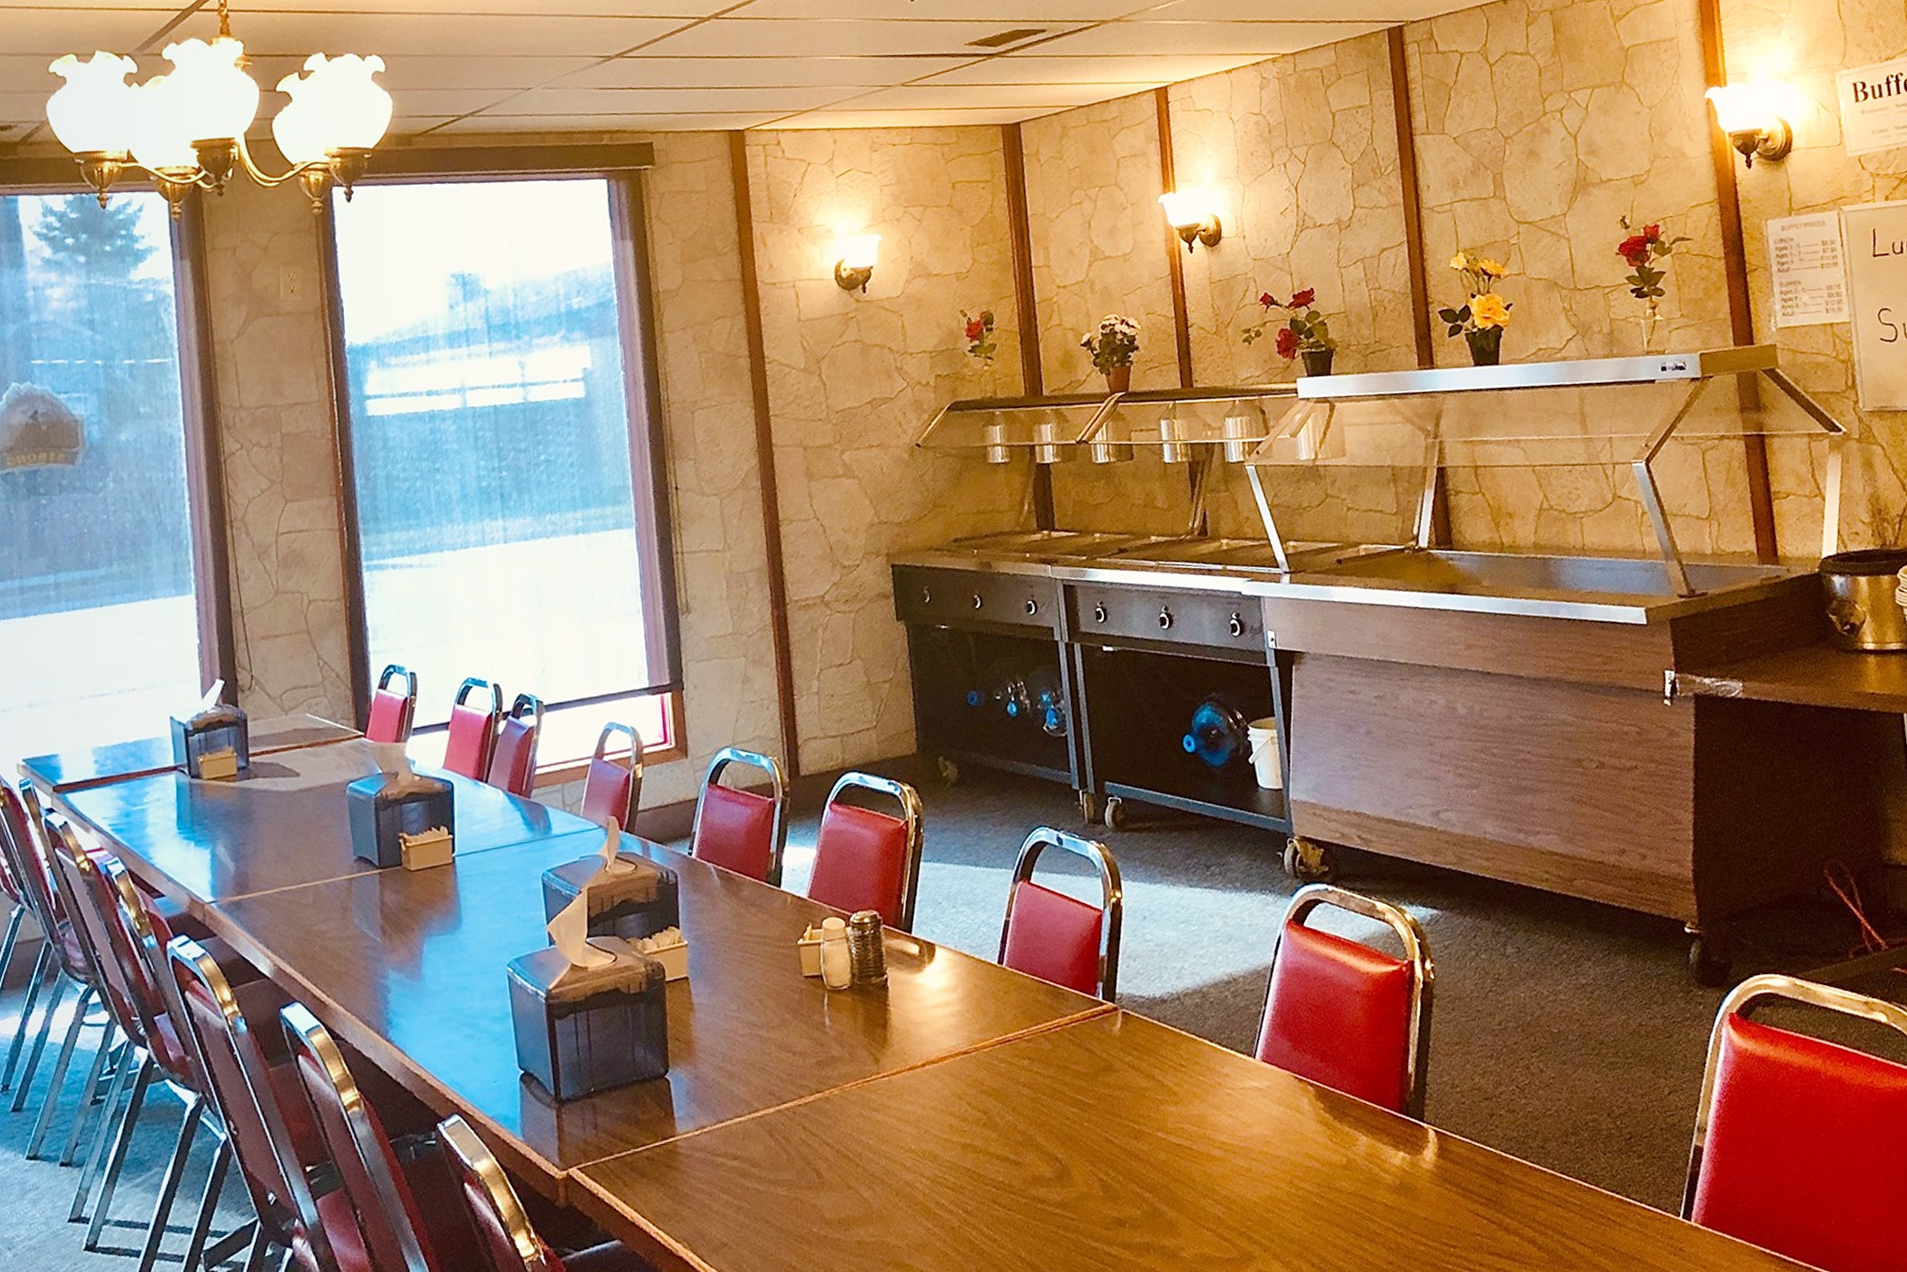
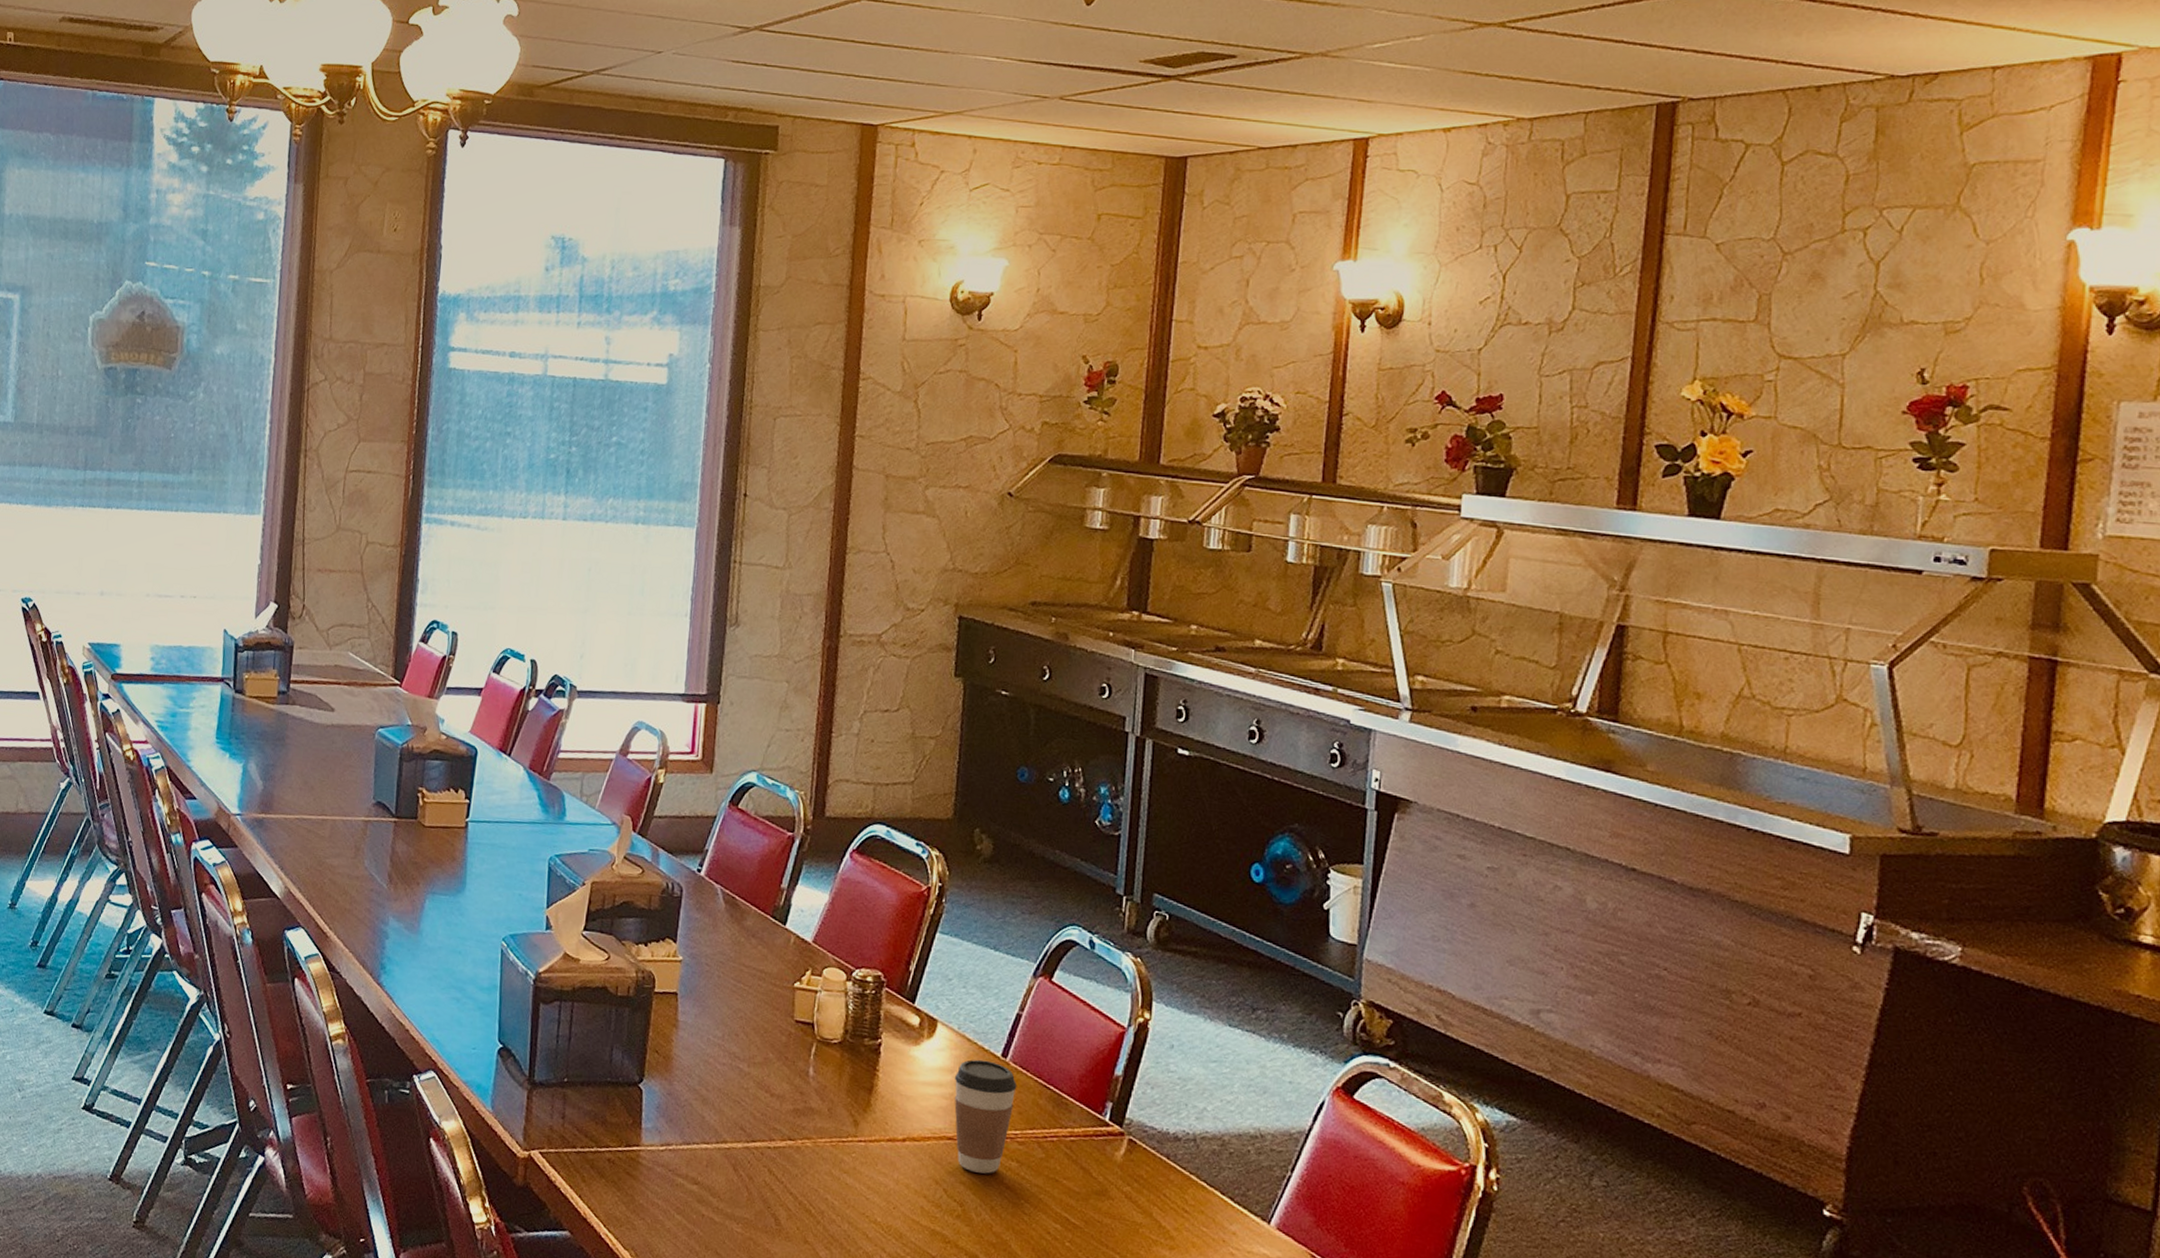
coffee cup: none [959,970,1017,1079] -> present [954,1059,1017,1174]

